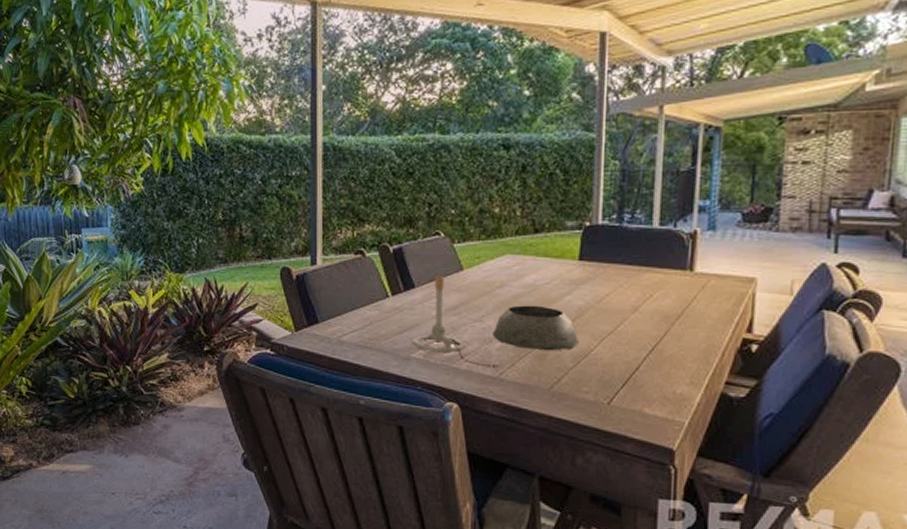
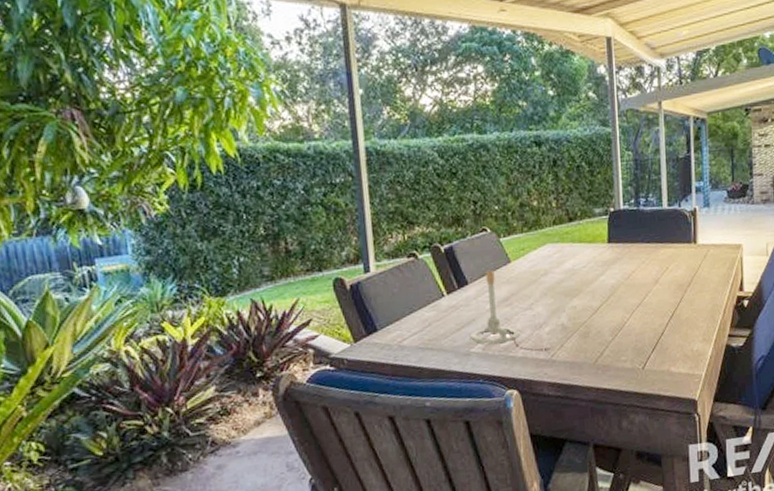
plant pot: present [493,305,579,351] -> none [542,288,614,330]

